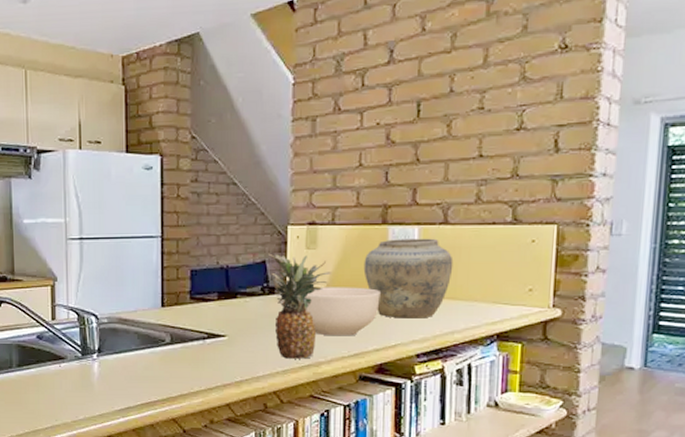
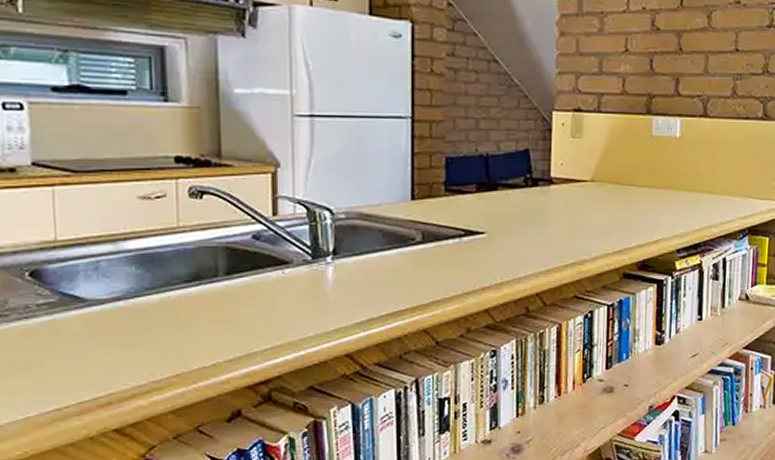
fruit: present [268,253,331,359] -> none [532,141,596,257]
bowl: present [305,287,382,336] -> none [569,179,645,232]
vase: present [363,238,454,319] -> none [628,130,712,213]

